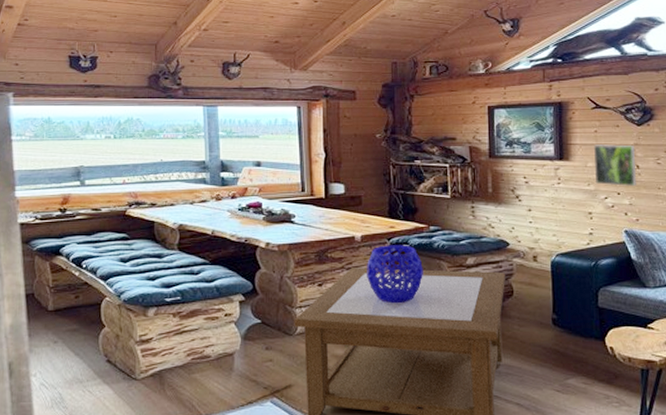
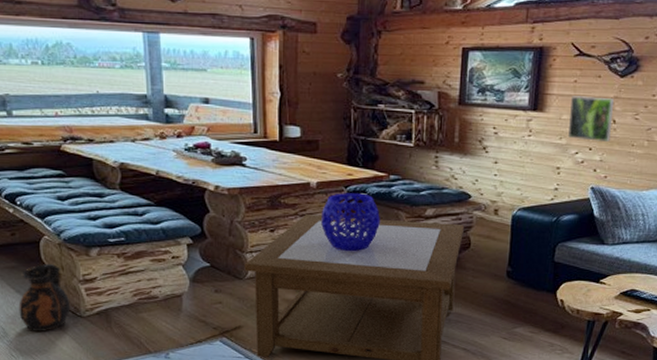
ceramic jug: none [76,324,126,397] -> present [18,263,71,333]

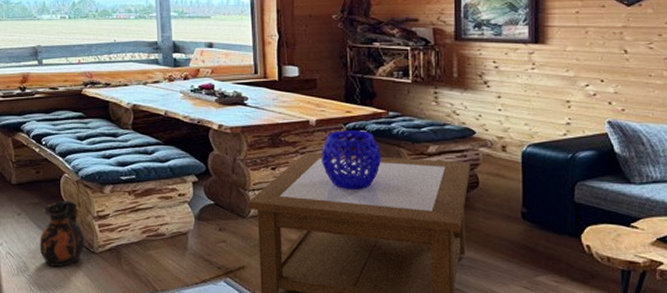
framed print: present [568,96,614,143] -> none [575,27,623,74]

